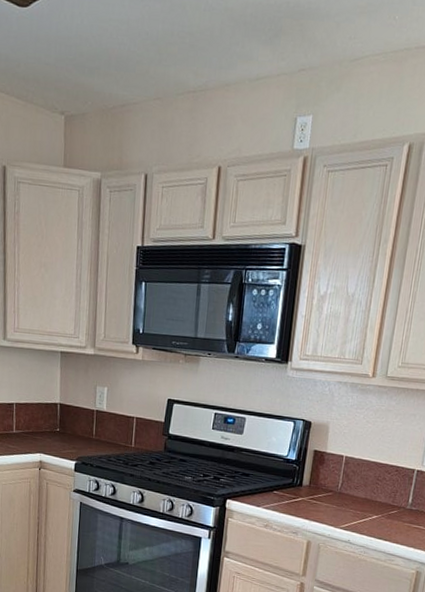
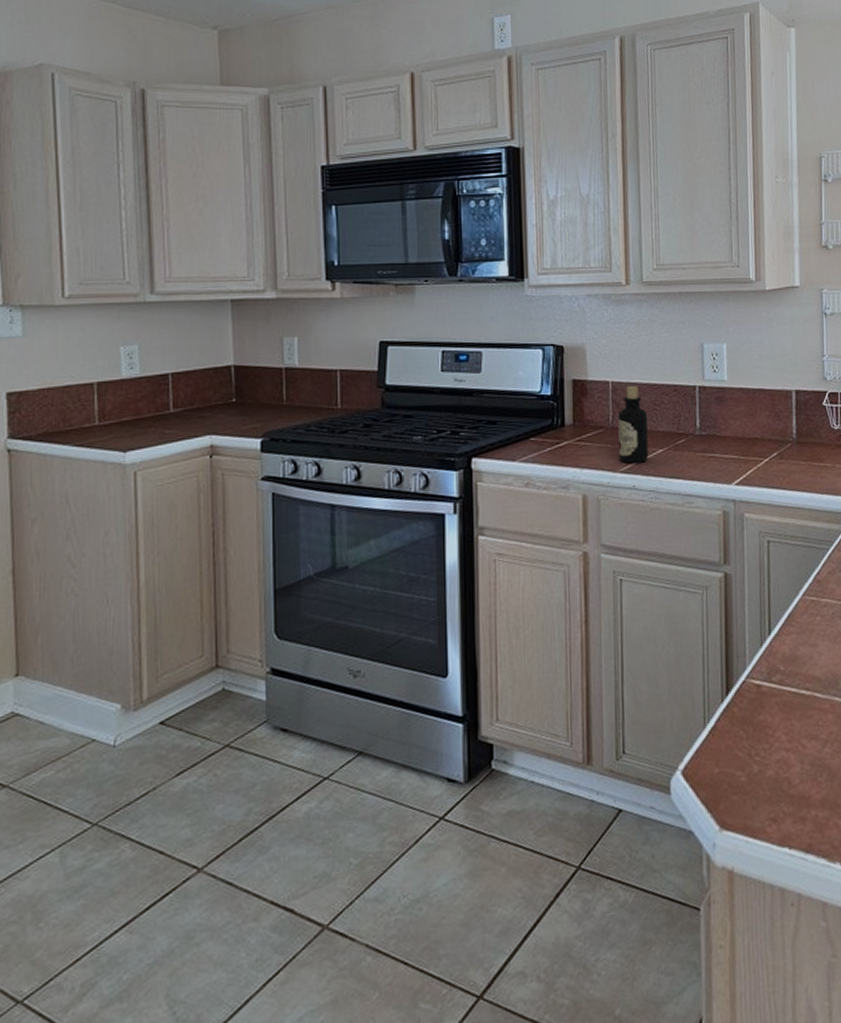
bottle: none [341,462,371,524] -> present [618,386,649,463]

